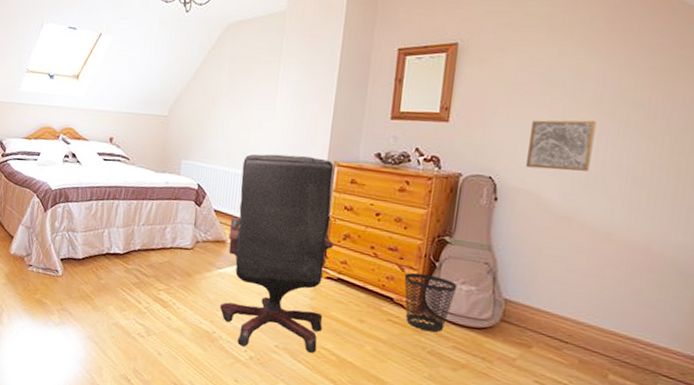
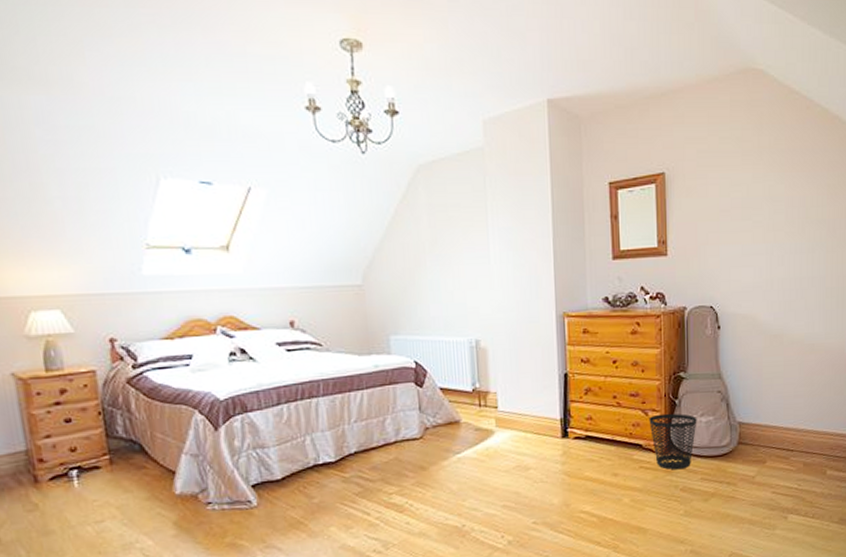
office chair: present [220,154,334,353] -> none [461,311,578,533]
wall art: present [526,120,597,171] -> none [740,240,791,292]

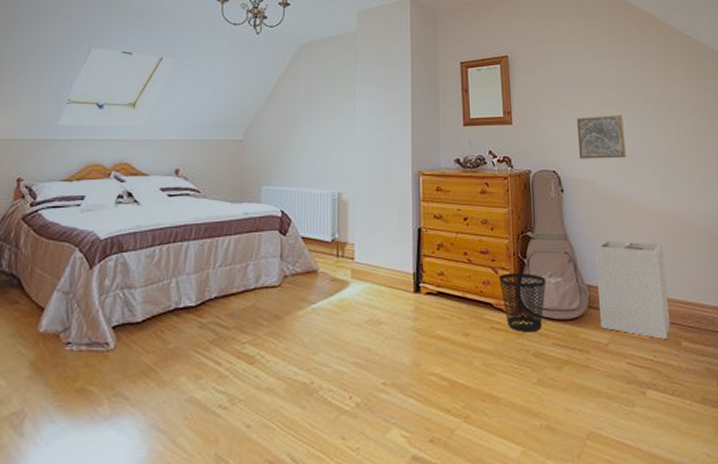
wall art: none [740,240,791,292] -> present [577,115,626,159]
laundry hamper: none [748,377,819,469] -> present [594,240,671,339]

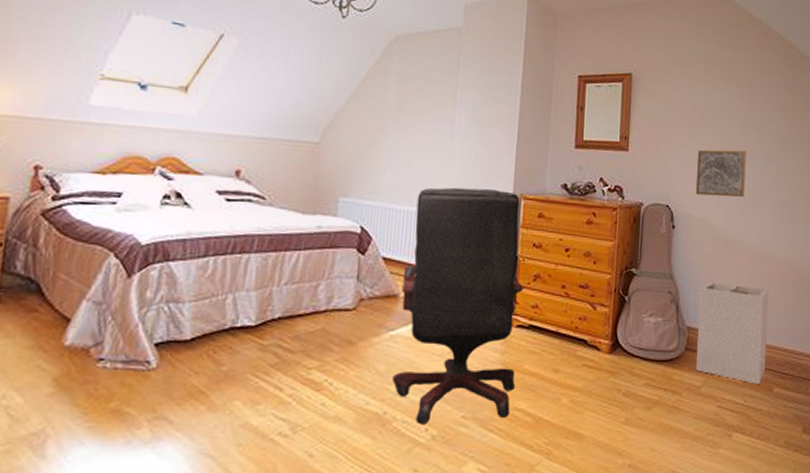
office chair: none [317,169,429,393] -> present [393,187,524,425]
wastebasket: present [498,272,546,333] -> none [596,309,646,372]

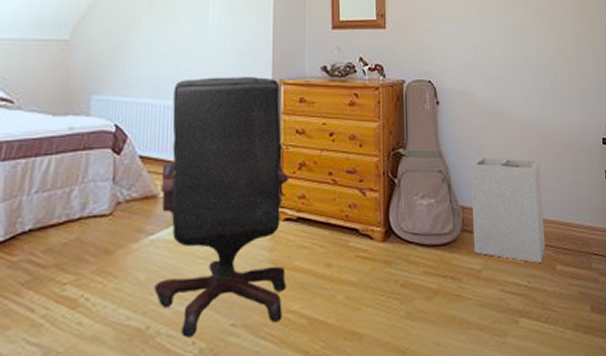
wall art: present [696,149,747,197] -> none [455,20,506,69]

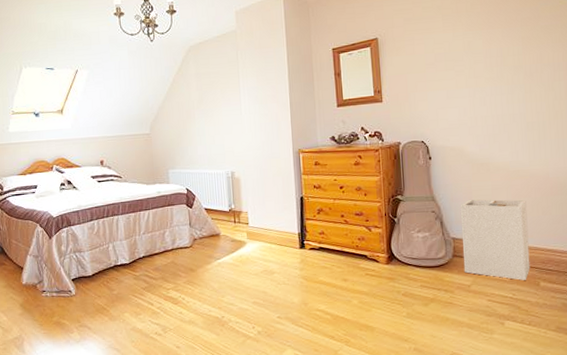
office chair: present [155,77,290,338] -> none [220,148,314,324]

